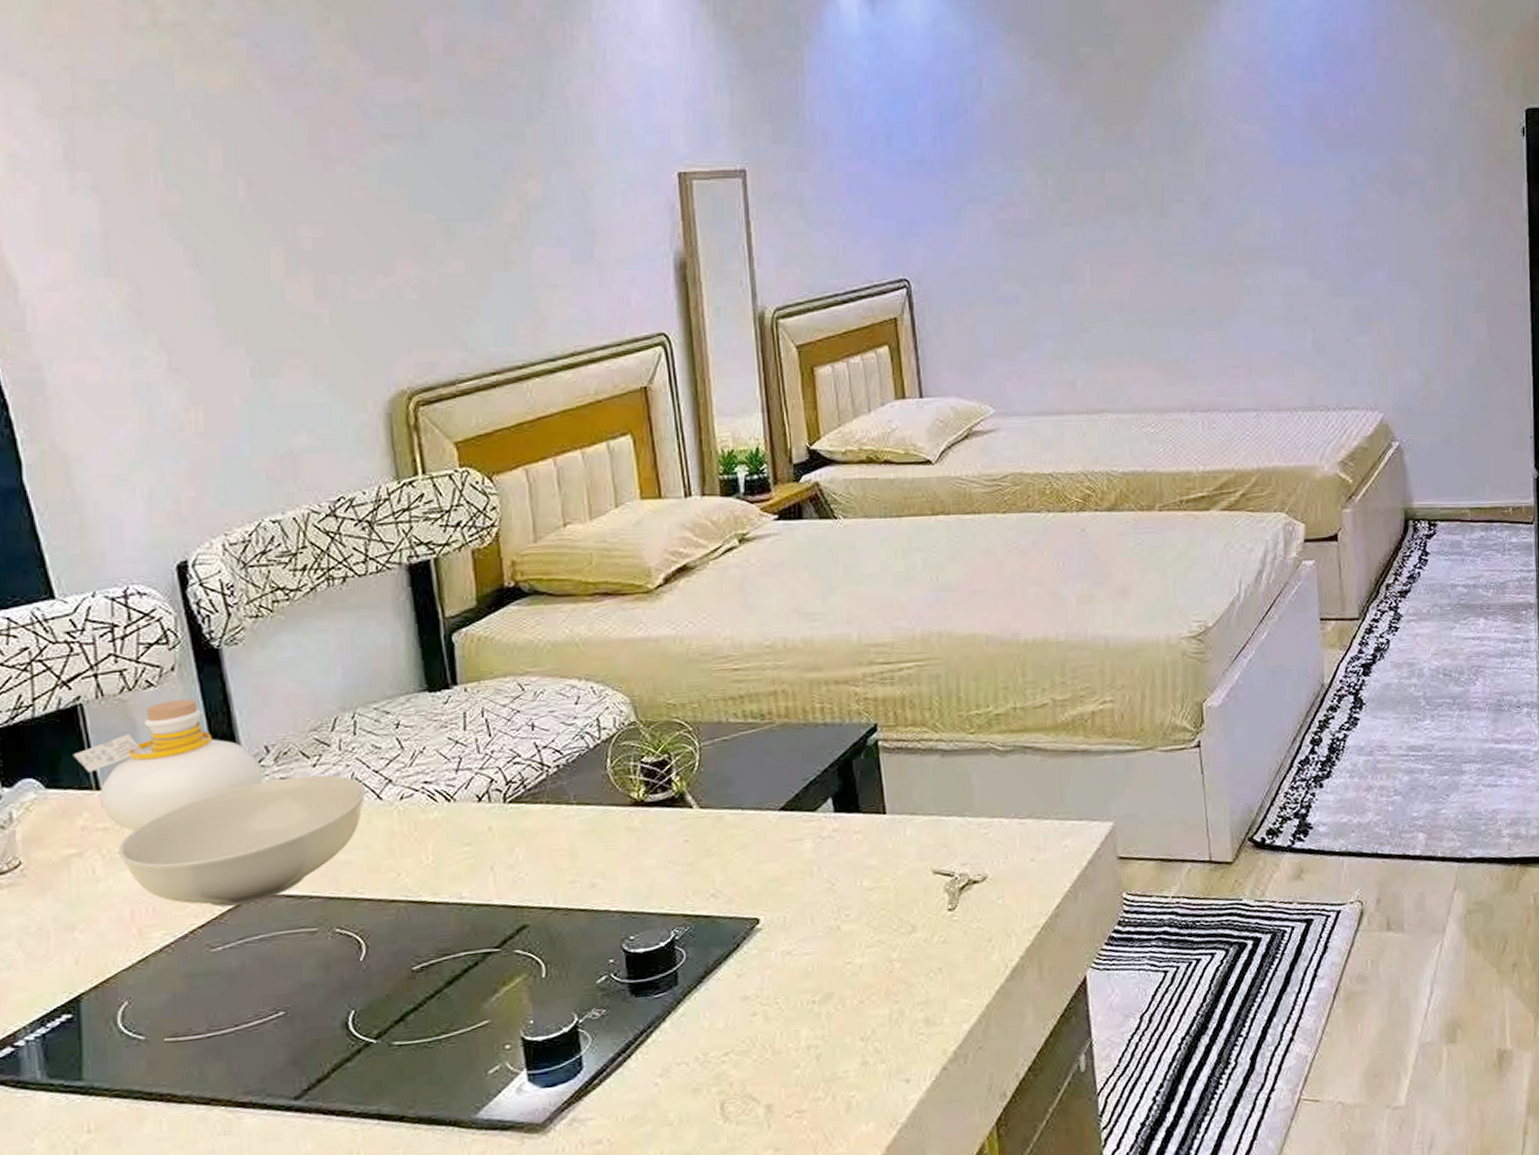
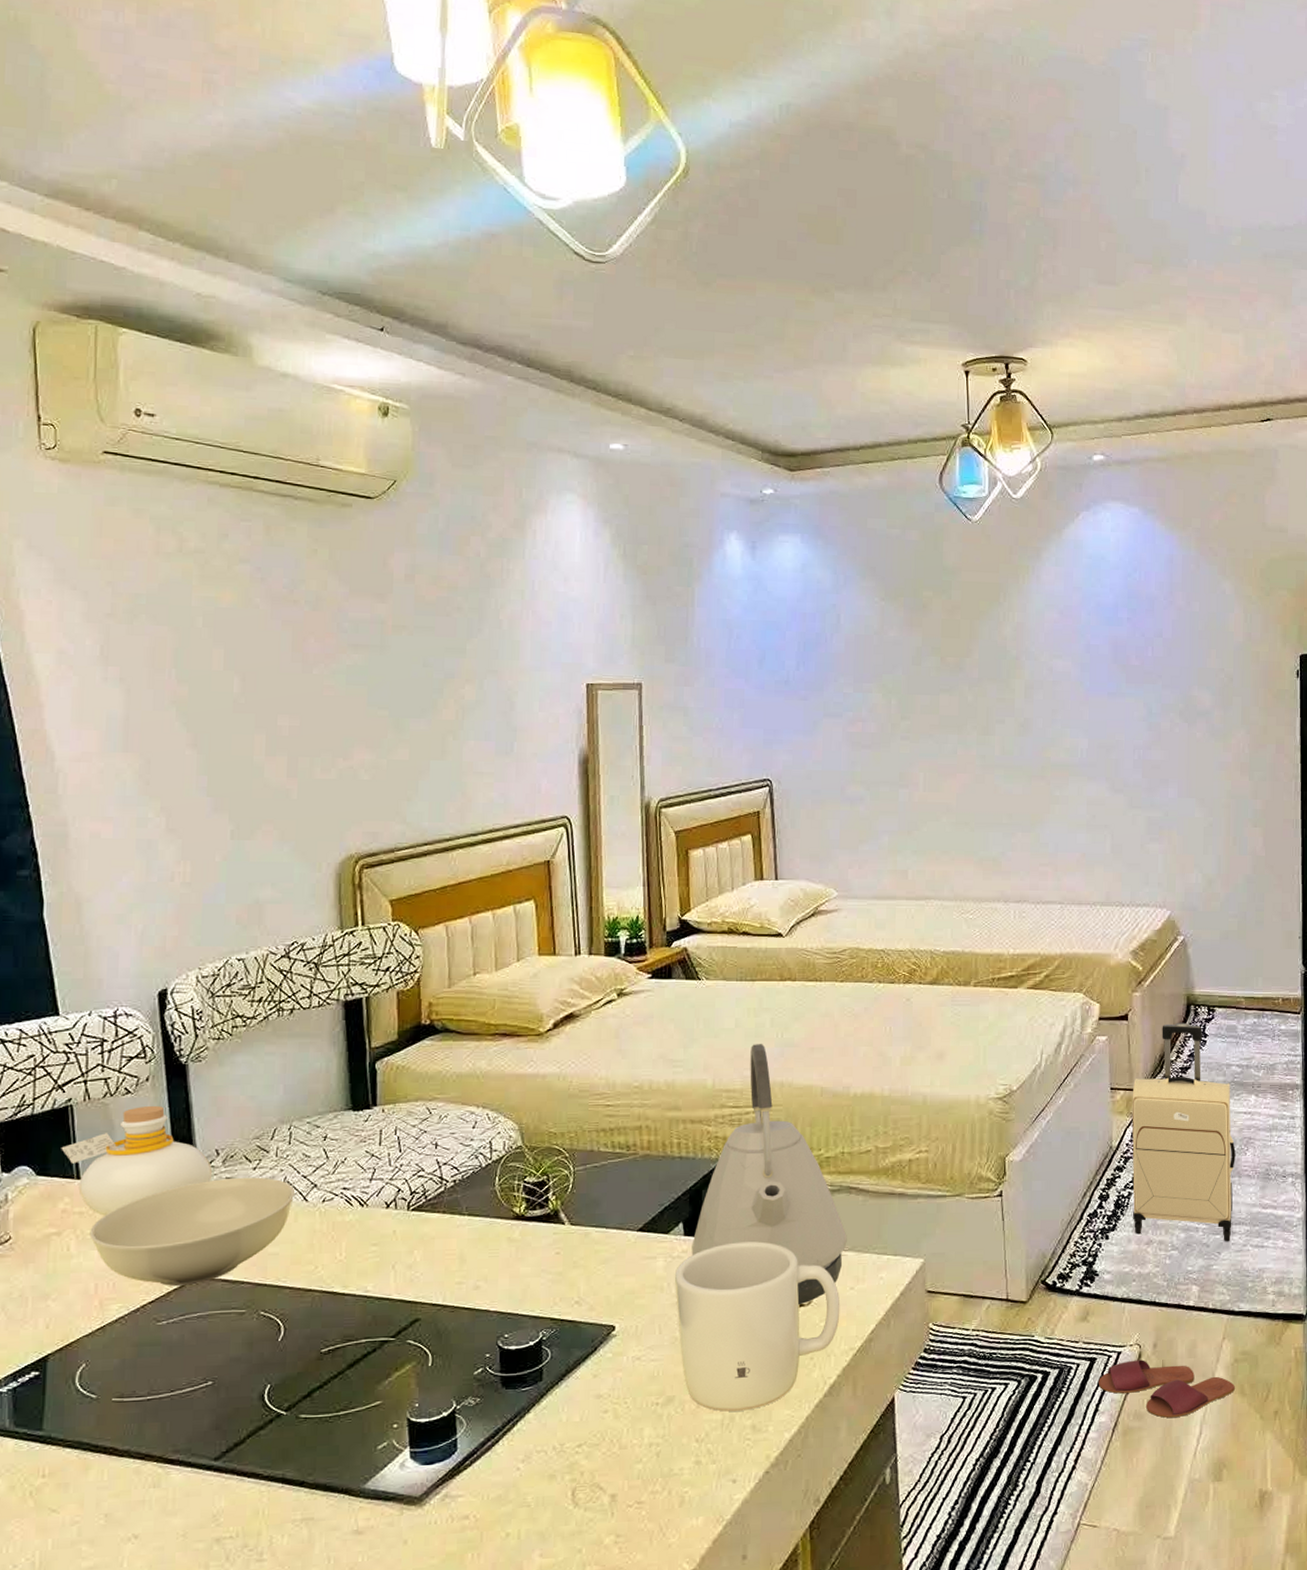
mug: none [825,813,1020,1006] -> present [674,1241,840,1412]
kettle: none [844,589,1024,882] -> present [691,1044,847,1305]
slippers: none [1316,917,1468,979] -> present [1099,1360,1235,1418]
suitcase: none [1345,540,1464,783] -> present [1131,1022,1236,1242]

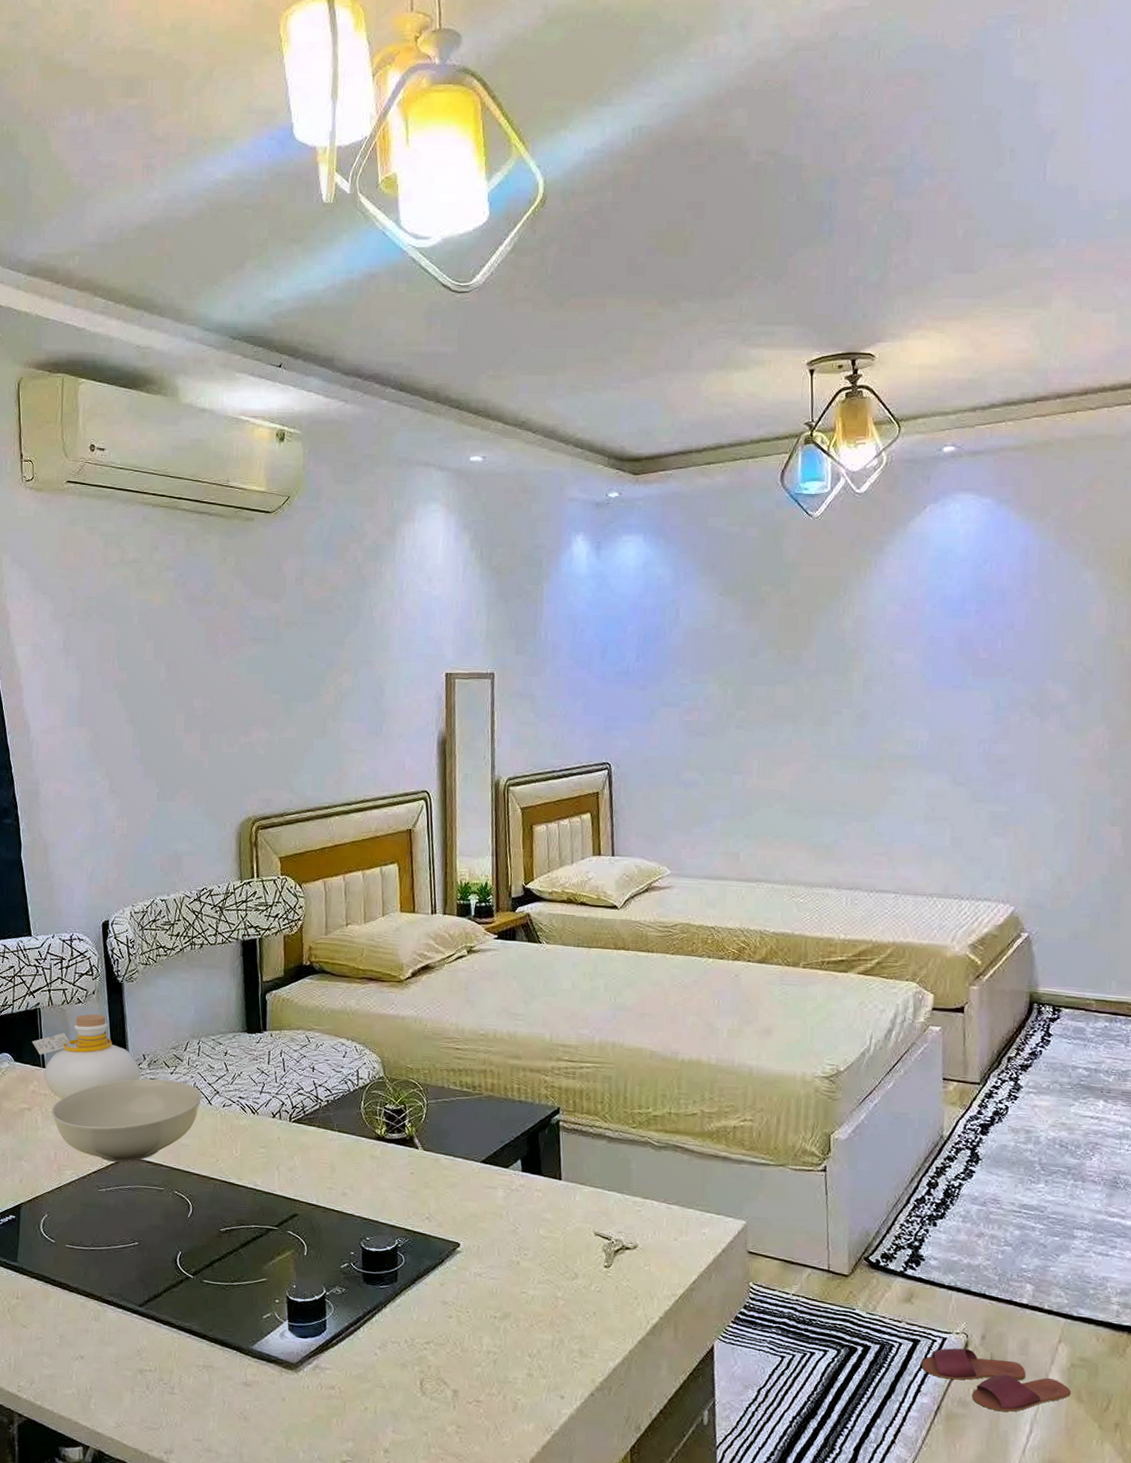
mug: present [674,1241,840,1412] -> none [512,1183,664,1336]
kettle: present [691,1044,847,1305] -> none [528,1005,672,1248]
suitcase: present [1131,1022,1236,1242] -> none [963,1019,1080,1246]

